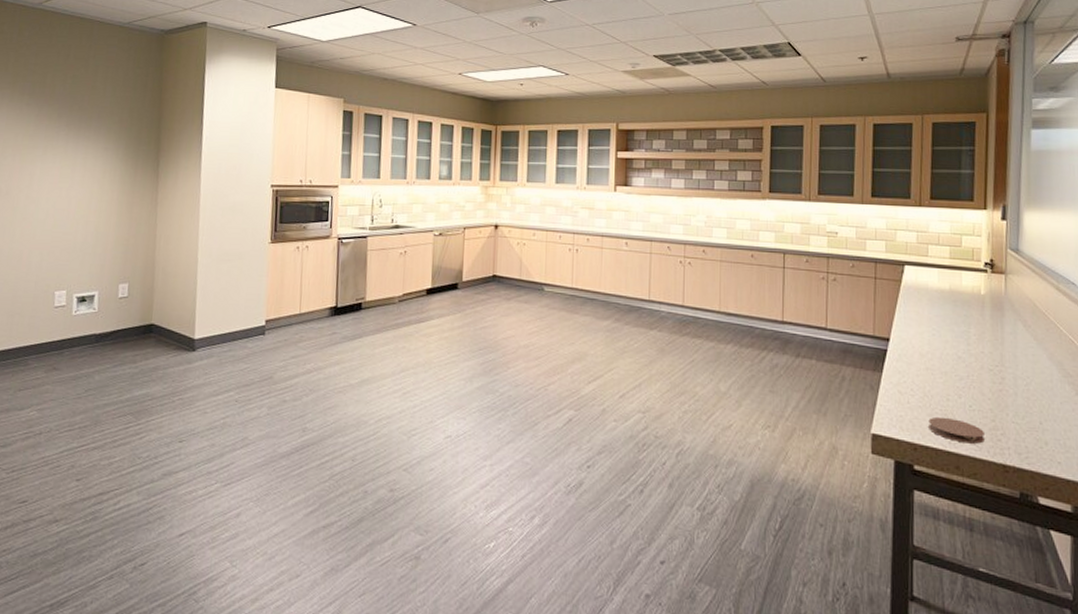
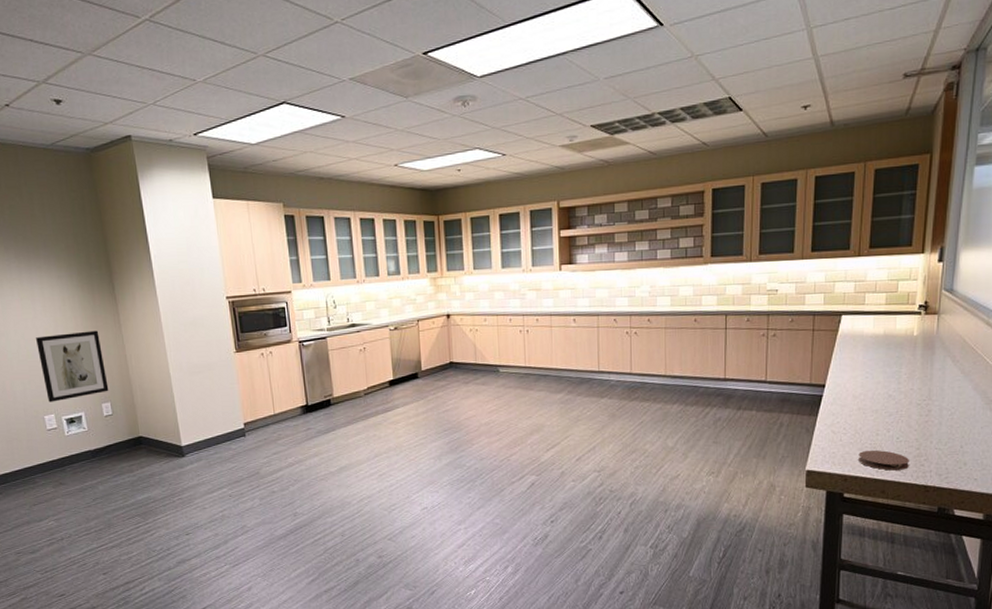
wall art: none [63,206,133,278] -> present [36,330,109,402]

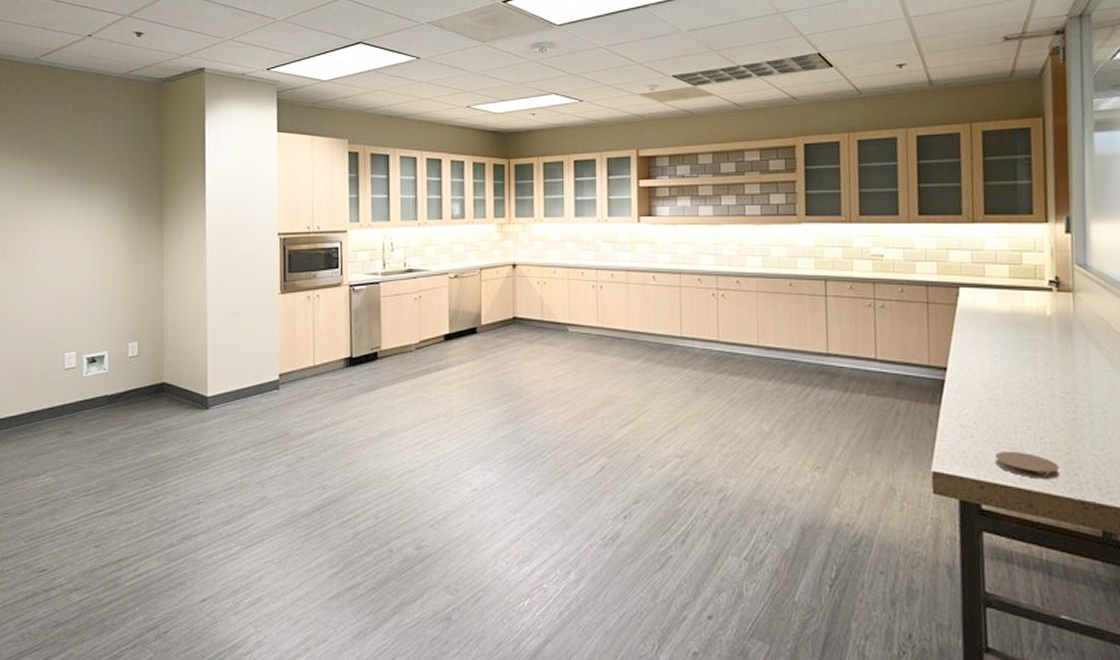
wall art: present [36,330,109,402] -> none [71,262,139,338]

